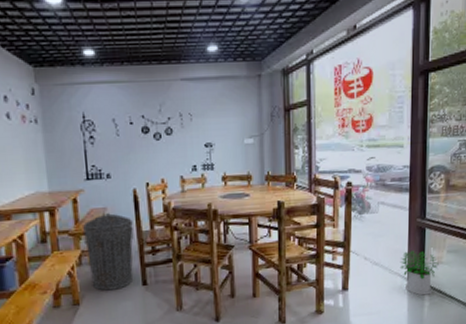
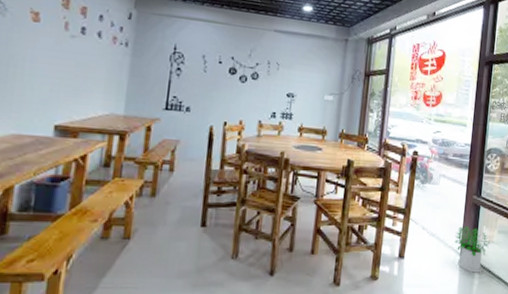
trash can: present [83,213,134,291] -> none [148,146,203,228]

